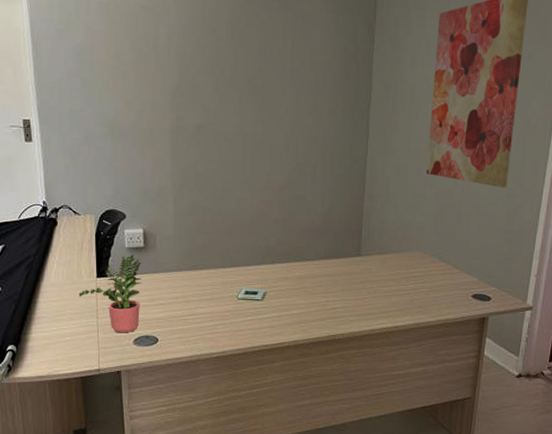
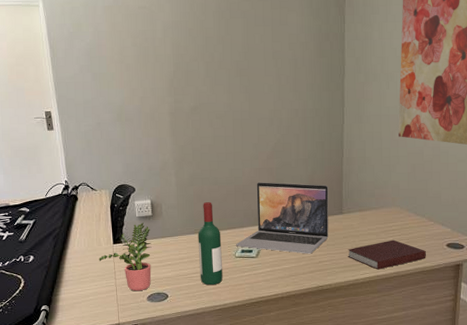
wine bottle: none [195,235,223,330] -> present [198,202,223,285]
laptop: none [239,216,346,299] -> present [236,182,329,254]
notebook: none [364,287,450,320] -> present [347,240,426,270]

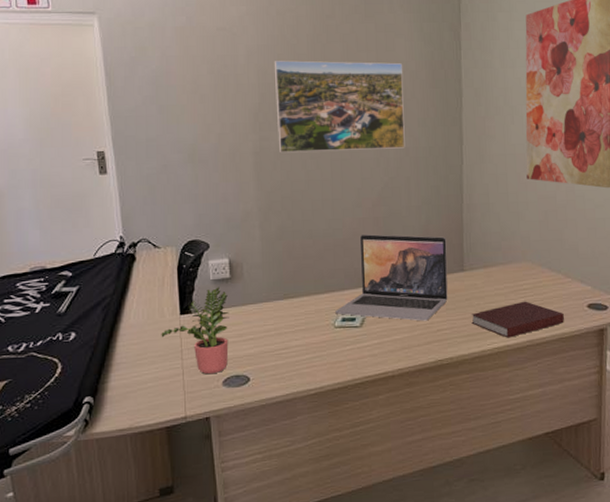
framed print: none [185,34,295,114] -> present [274,60,405,153]
wine bottle: present [198,202,223,285] -> none [287,260,319,364]

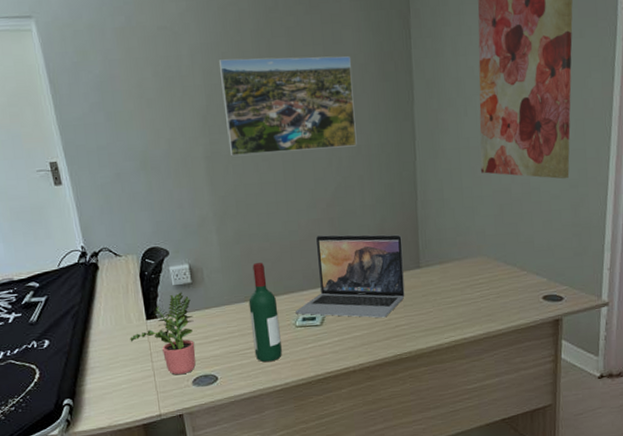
wine bottle: none [287,260,319,364] -> present [248,263,282,362]
notebook: present [471,301,564,338] -> none [428,295,520,331]

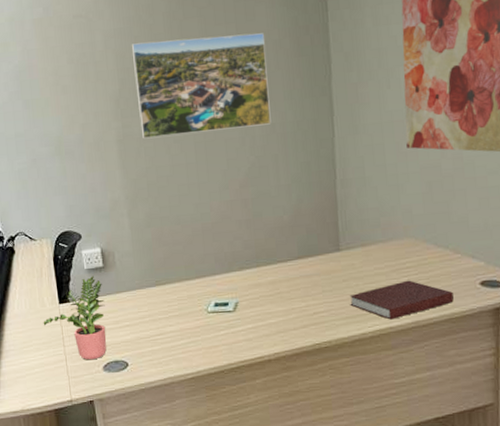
wine bottle: present [248,263,282,362] -> none [159,246,194,349]
laptop: present [295,234,405,318] -> none [207,215,324,304]
notebook: none [428,295,520,331] -> present [349,280,454,320]

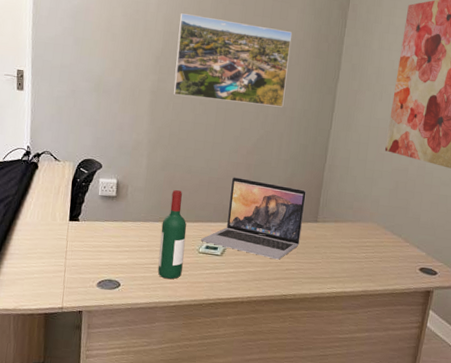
potted plant: present [43,276,107,360] -> none [50,202,112,276]
wine bottle: none [159,246,194,349] -> present [157,190,187,279]
laptop: none [207,215,324,304] -> present [201,177,306,260]
notebook: present [349,280,454,320] -> none [316,256,398,286]

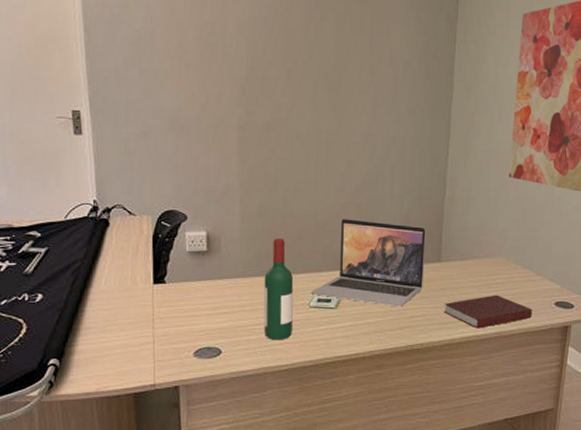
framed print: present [173,13,293,107] -> none [264,34,397,136]
notebook: none [316,256,398,286] -> present [444,294,532,329]

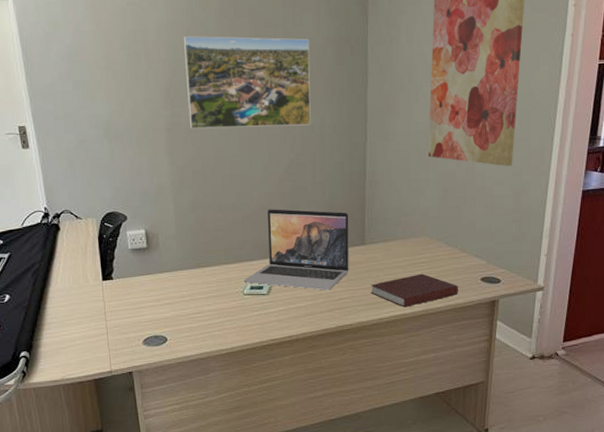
wine bottle: present [263,239,294,340] -> none [200,232,229,327]
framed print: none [264,34,397,136] -> present [183,36,311,129]

